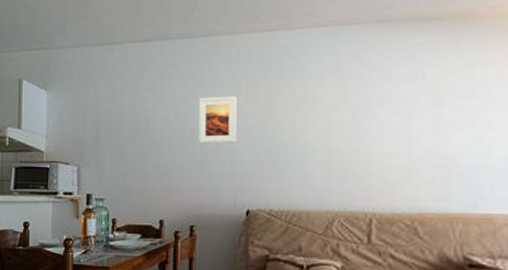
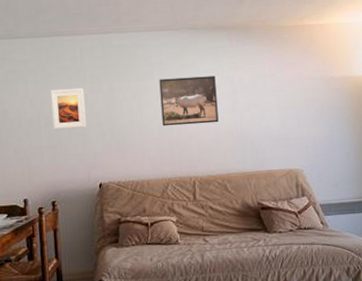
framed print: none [332,82,412,146] -> present [159,76,219,127]

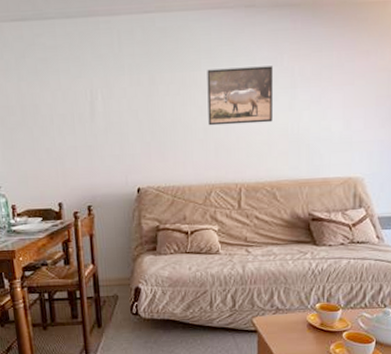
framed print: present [51,87,87,130] -> none [85,79,124,128]

